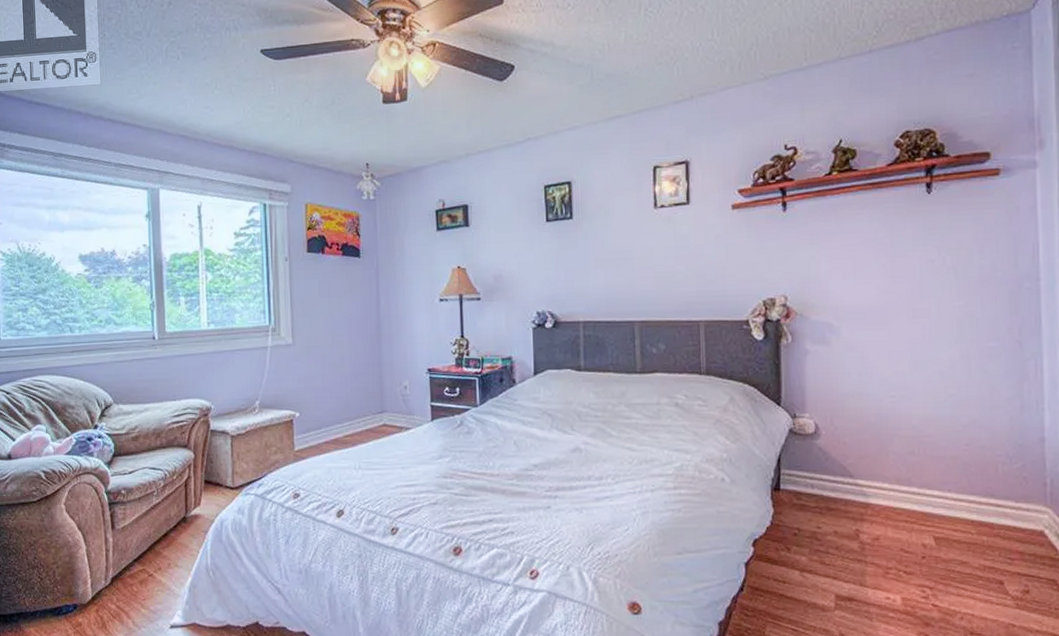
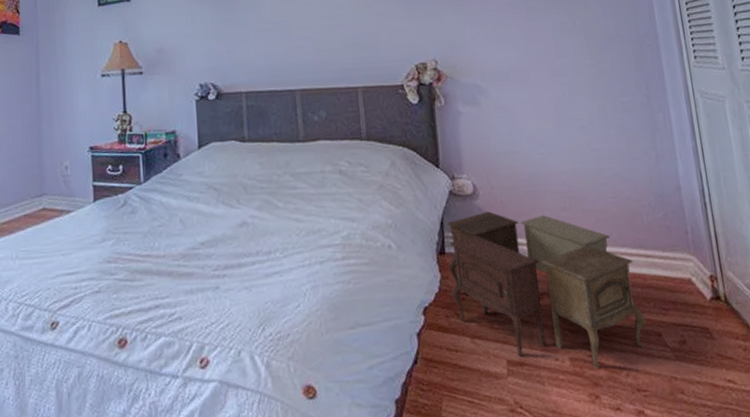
nightstand: none [783,451,988,611] -> present [446,211,646,370]

